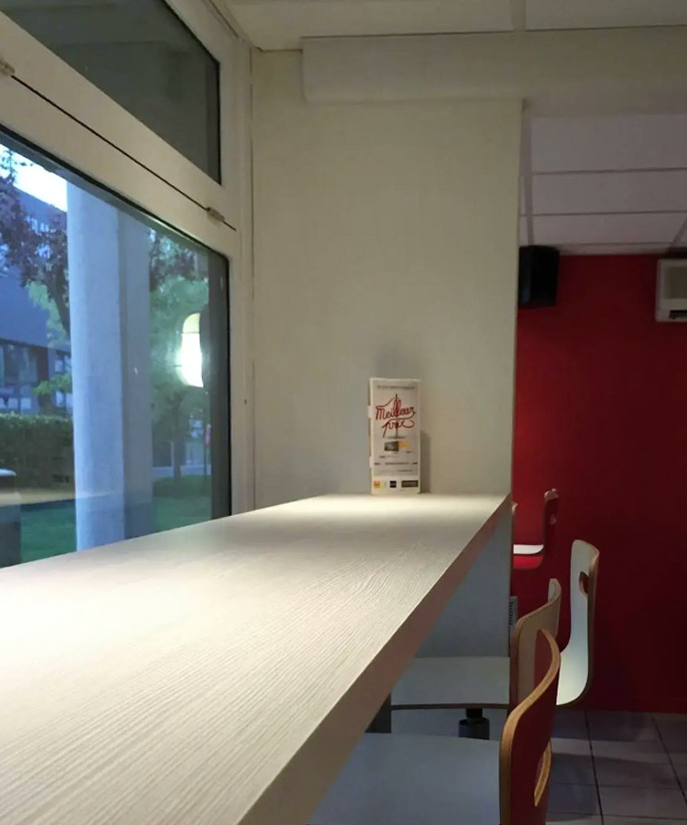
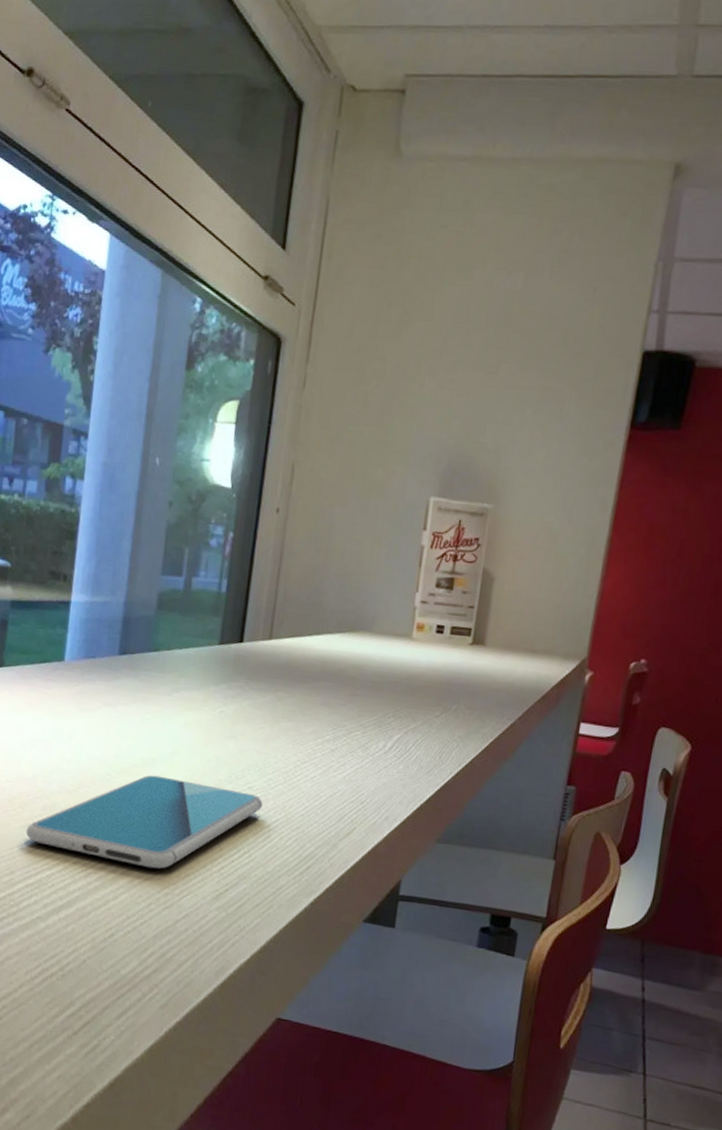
smartphone: none [62,638,268,718] -> present [26,775,263,869]

